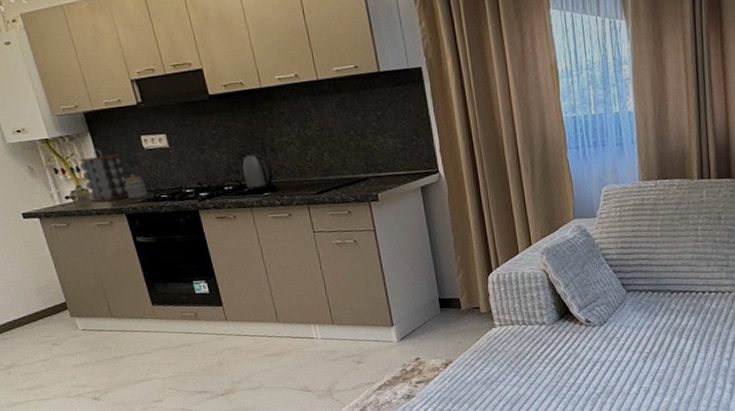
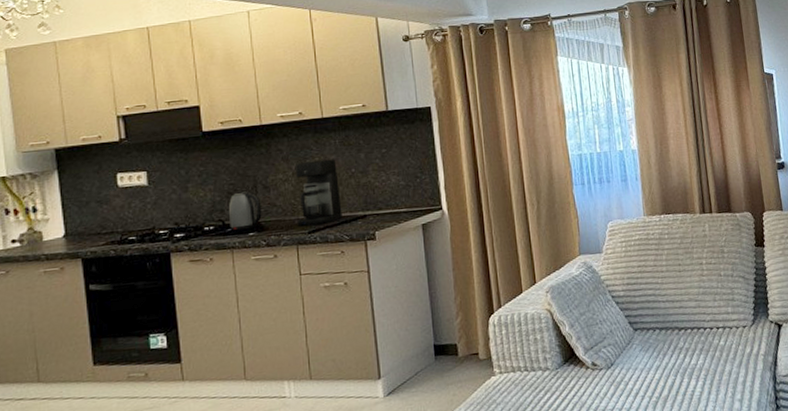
spice rack: present [77,149,129,203] -> none [36,188,90,247]
jar: present [124,174,149,200] -> none [87,214,114,243]
coffee maker: none [297,122,346,187] -> present [294,159,342,226]

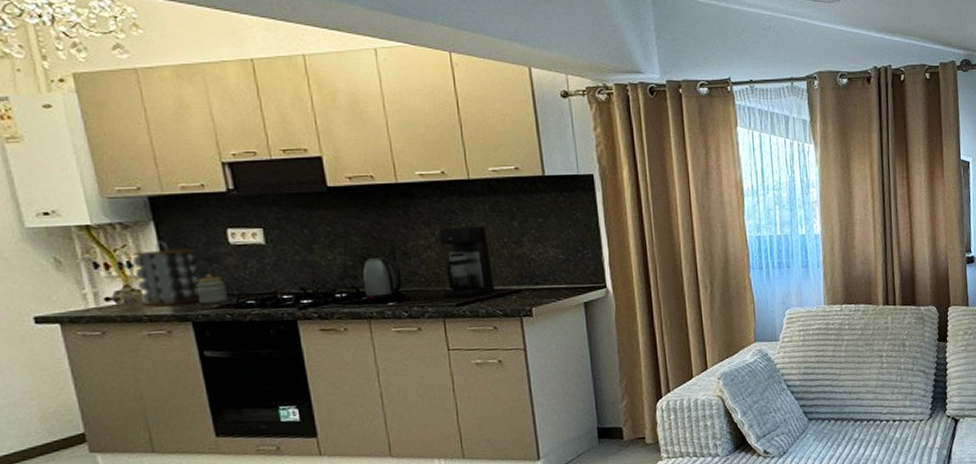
spice rack: none [36,188,90,247] -> present [130,242,201,307]
jar: none [87,214,114,243] -> present [196,273,229,305]

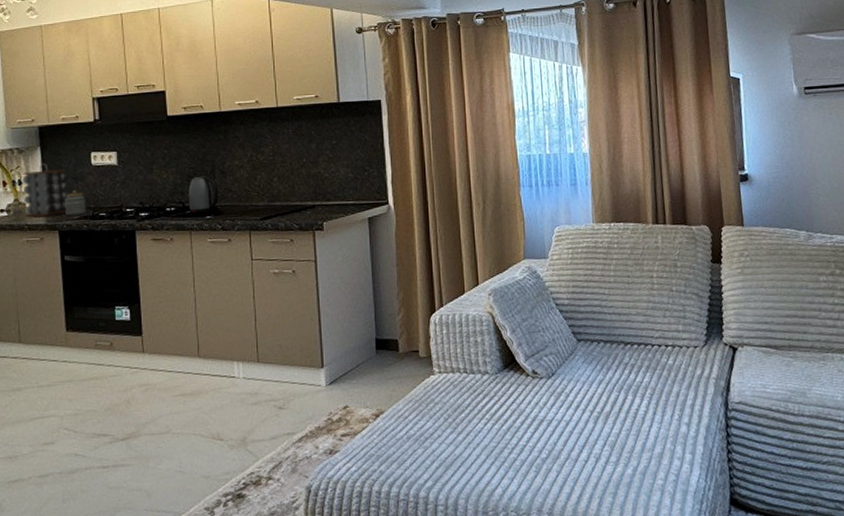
coffee maker: present [438,226,495,298] -> none [250,148,293,213]

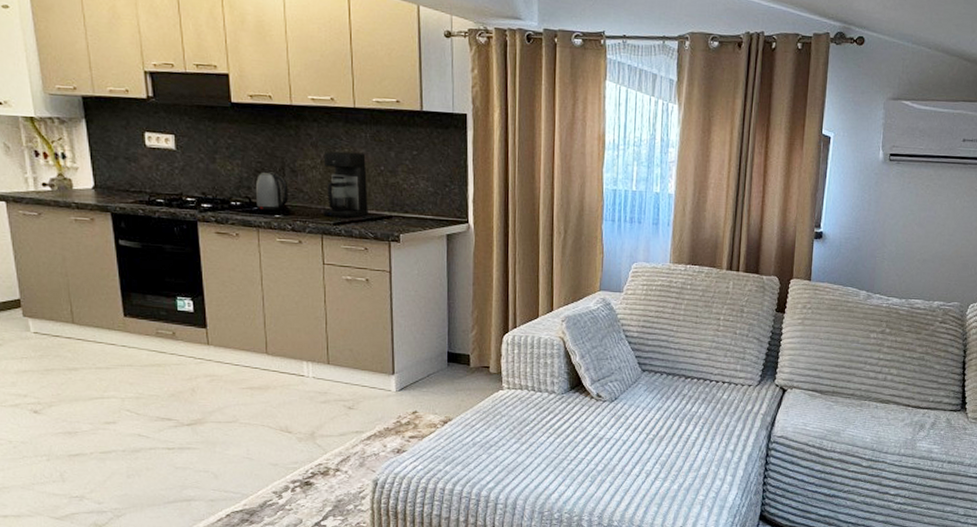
spice rack: present [22,163,67,218] -> none [65,138,119,197]
jar: present [64,190,87,217] -> none [116,171,143,200]
coffee maker: none [250,148,293,213] -> present [323,151,368,219]

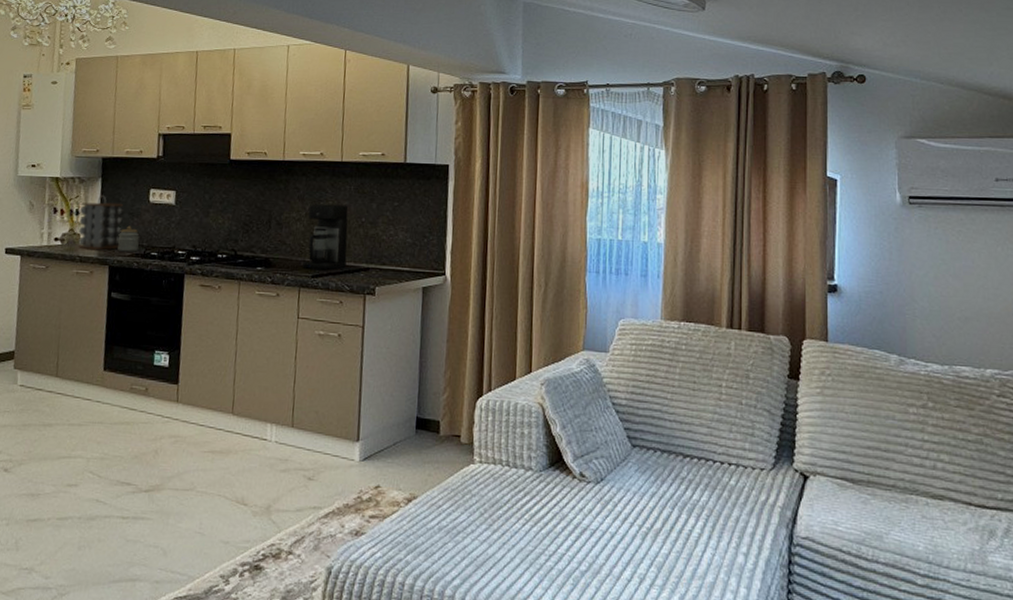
spice rack: none [65,138,119,197] -> present [78,196,124,251]
jar: none [116,171,143,200] -> present [117,225,140,253]
kettle: present [255,171,288,211] -> none [240,224,273,263]

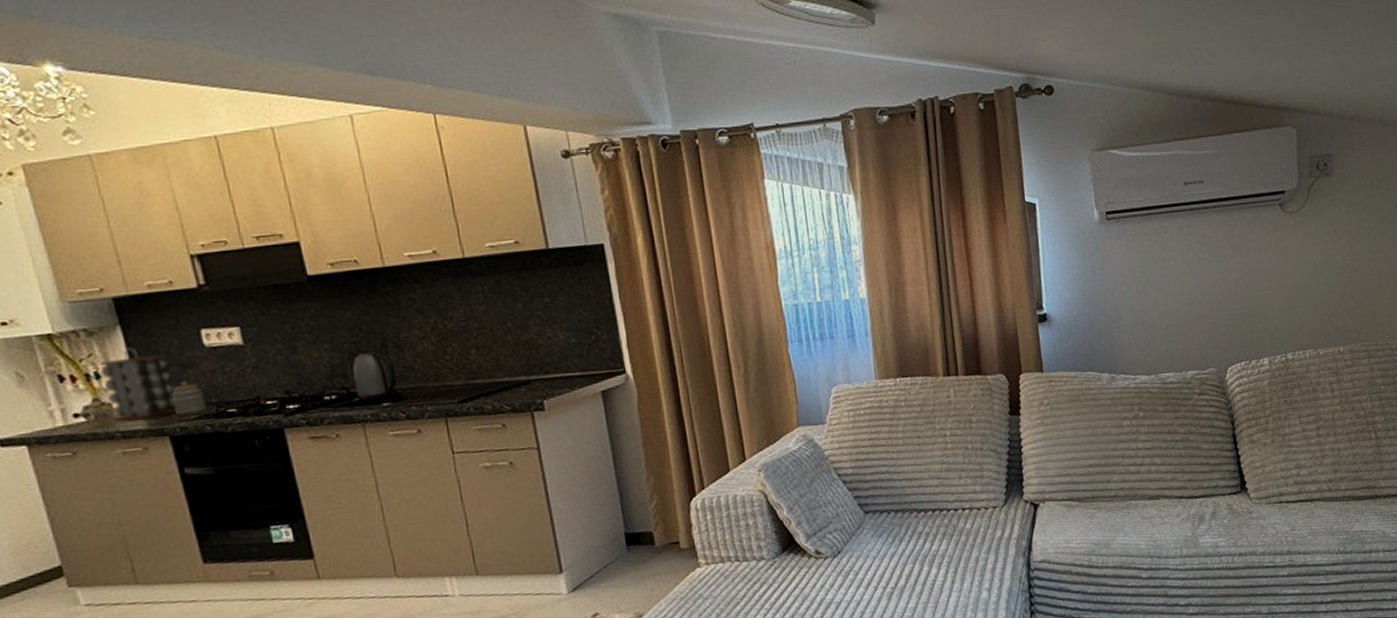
kettle: none [240,224,273,263] -> present [352,351,397,401]
coffee maker: present [302,204,349,271] -> none [433,310,500,395]

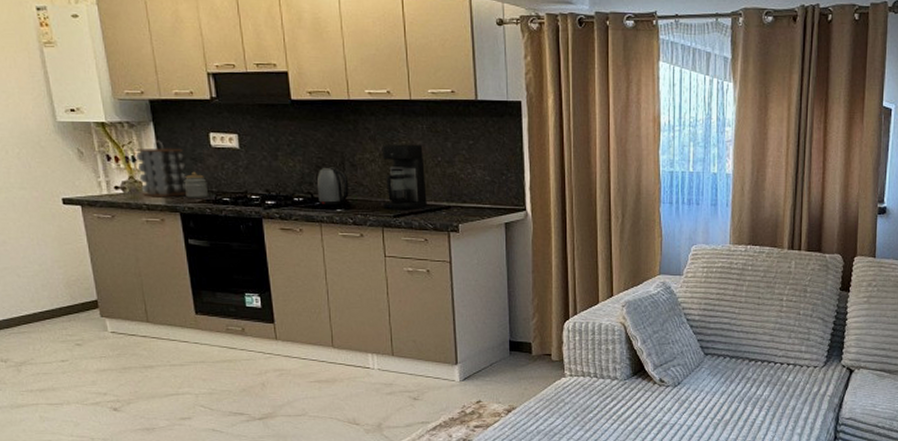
coffee maker: none [433,310,500,395] -> present [381,144,427,210]

